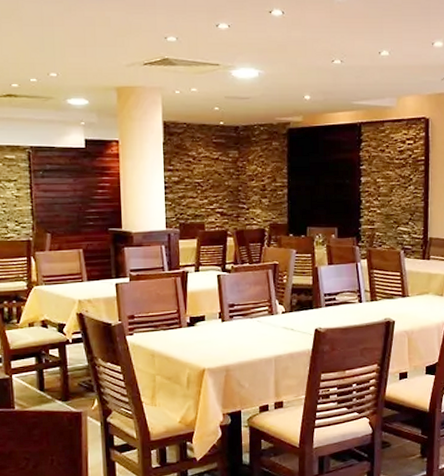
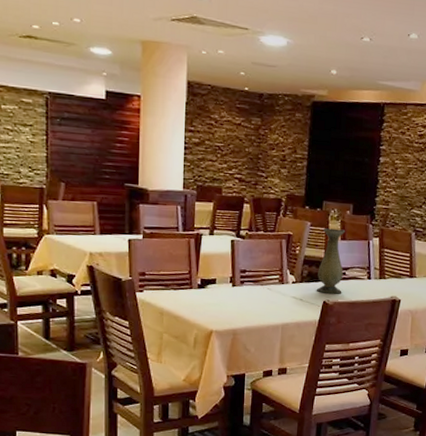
vase: none [307,254,334,321] -> present [316,228,346,294]

